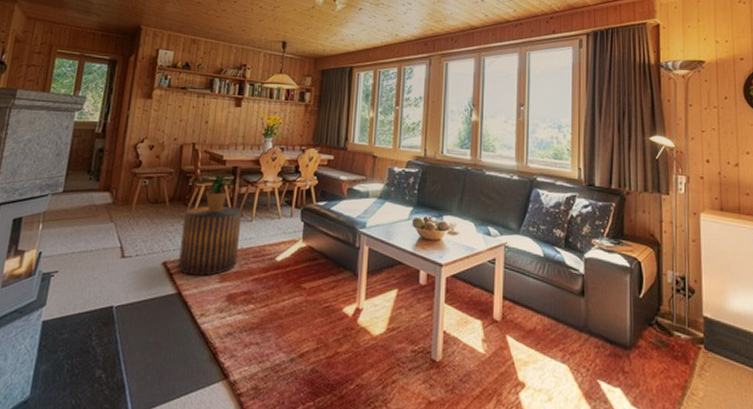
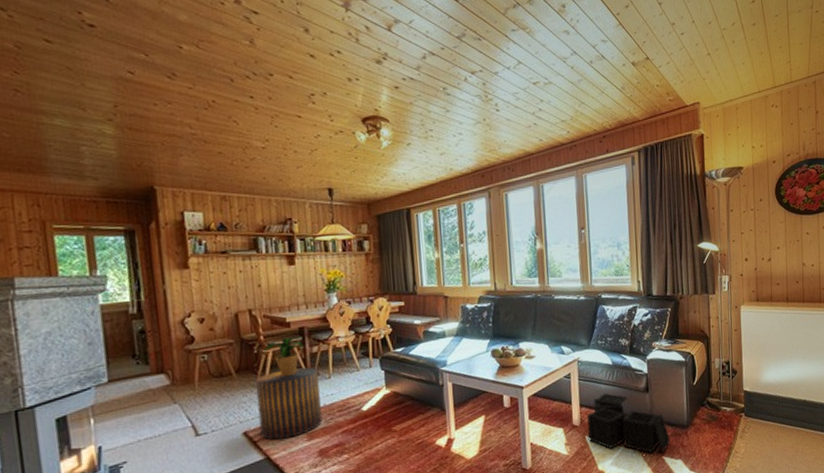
storage bin: none [509,288,608,375] -> present [587,393,671,455]

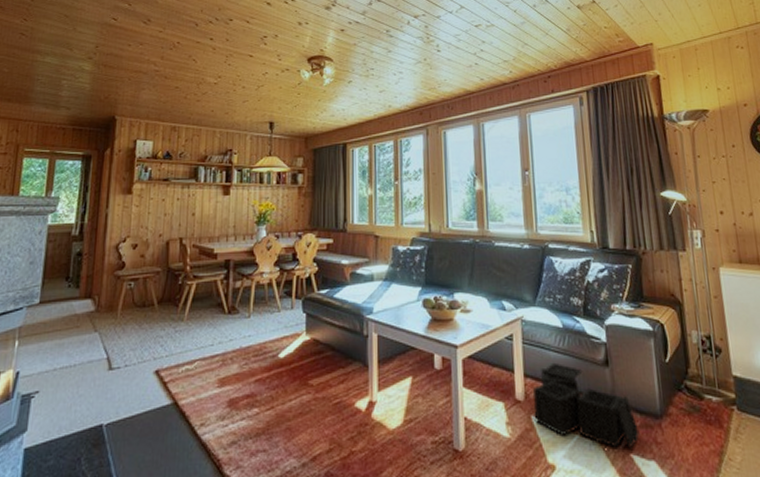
stool: present [255,367,323,440] -> none [172,303,239,383]
potted plant: present [264,336,305,377] -> none [188,269,230,312]

